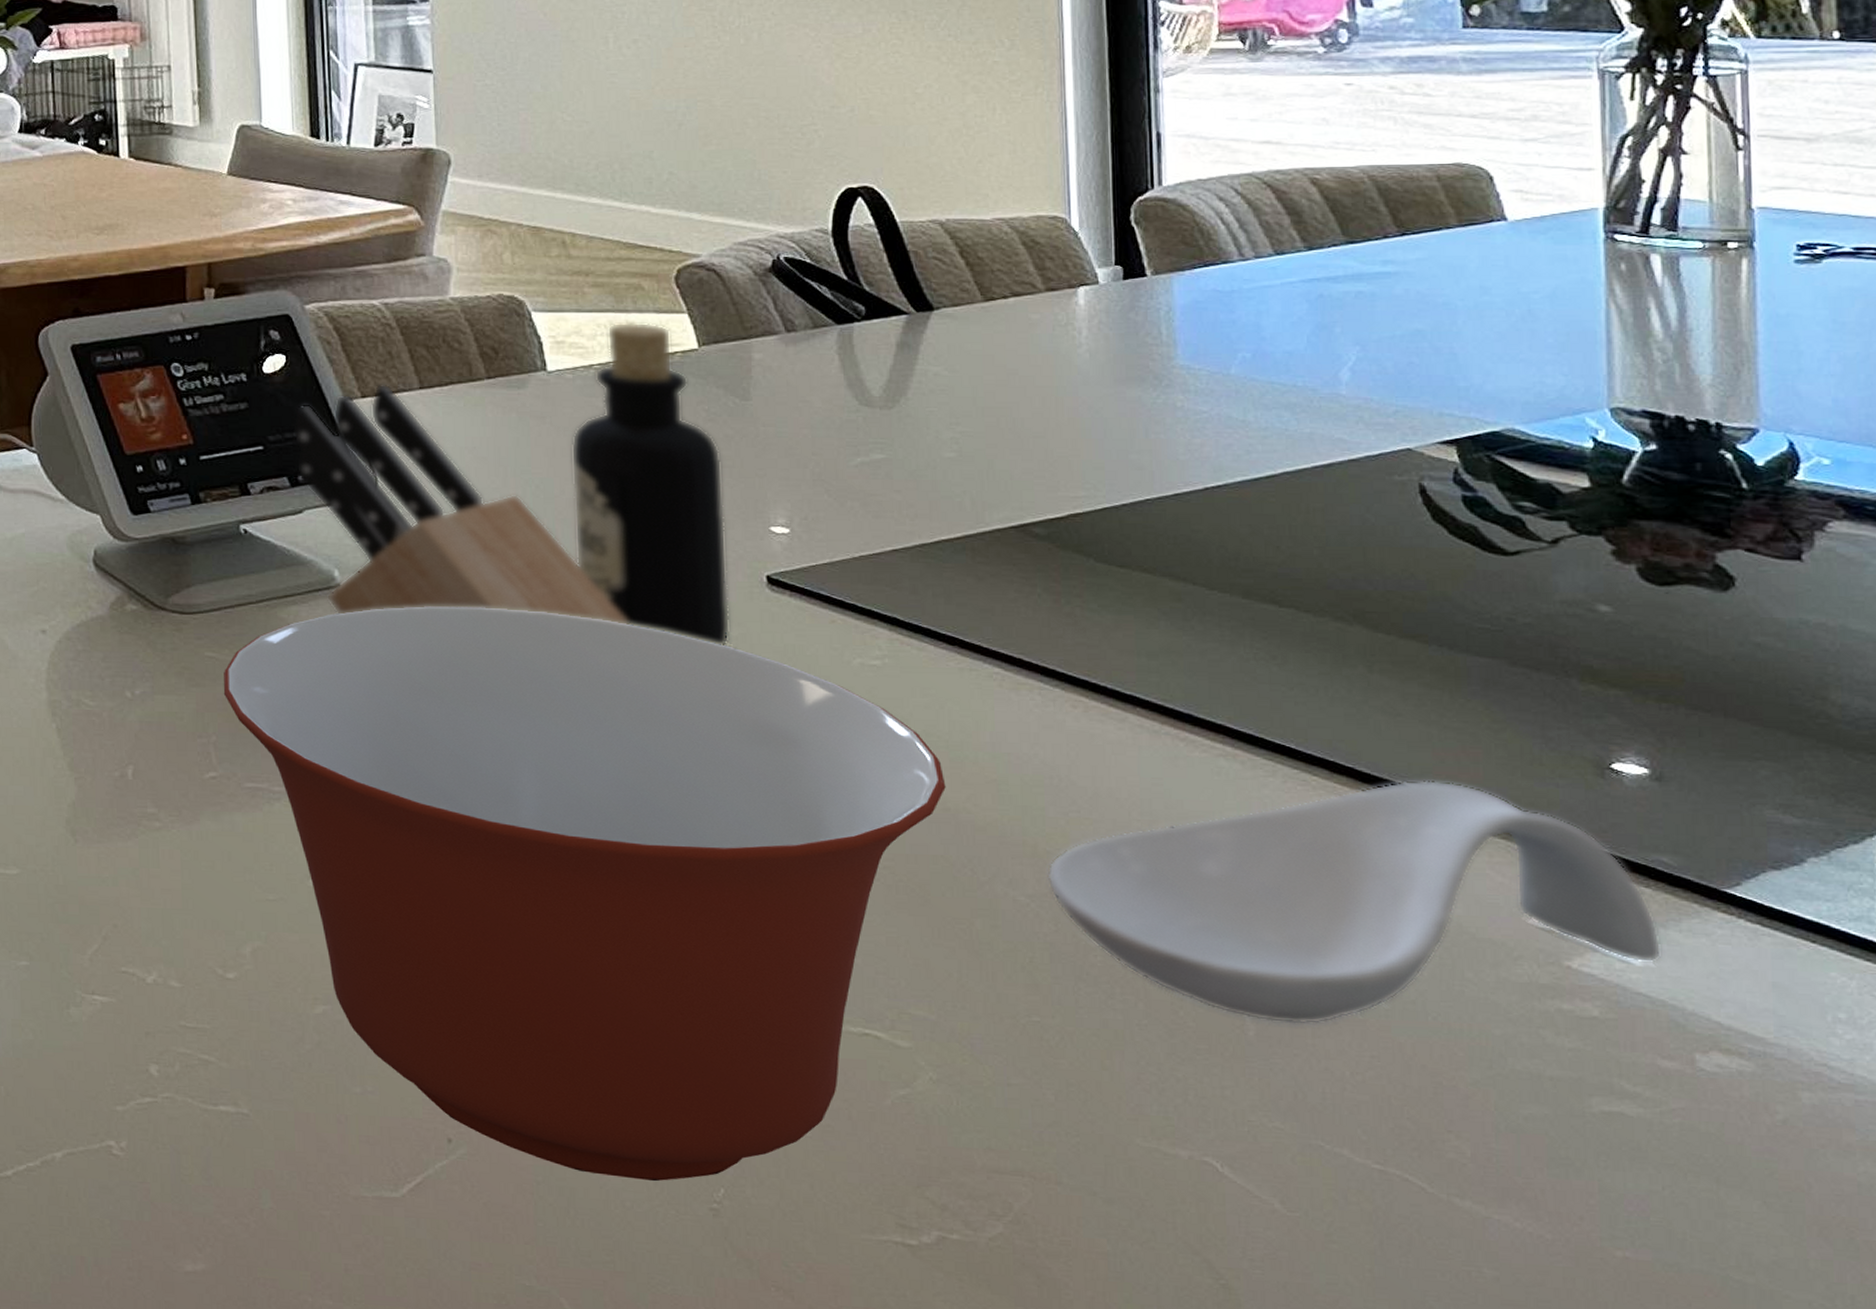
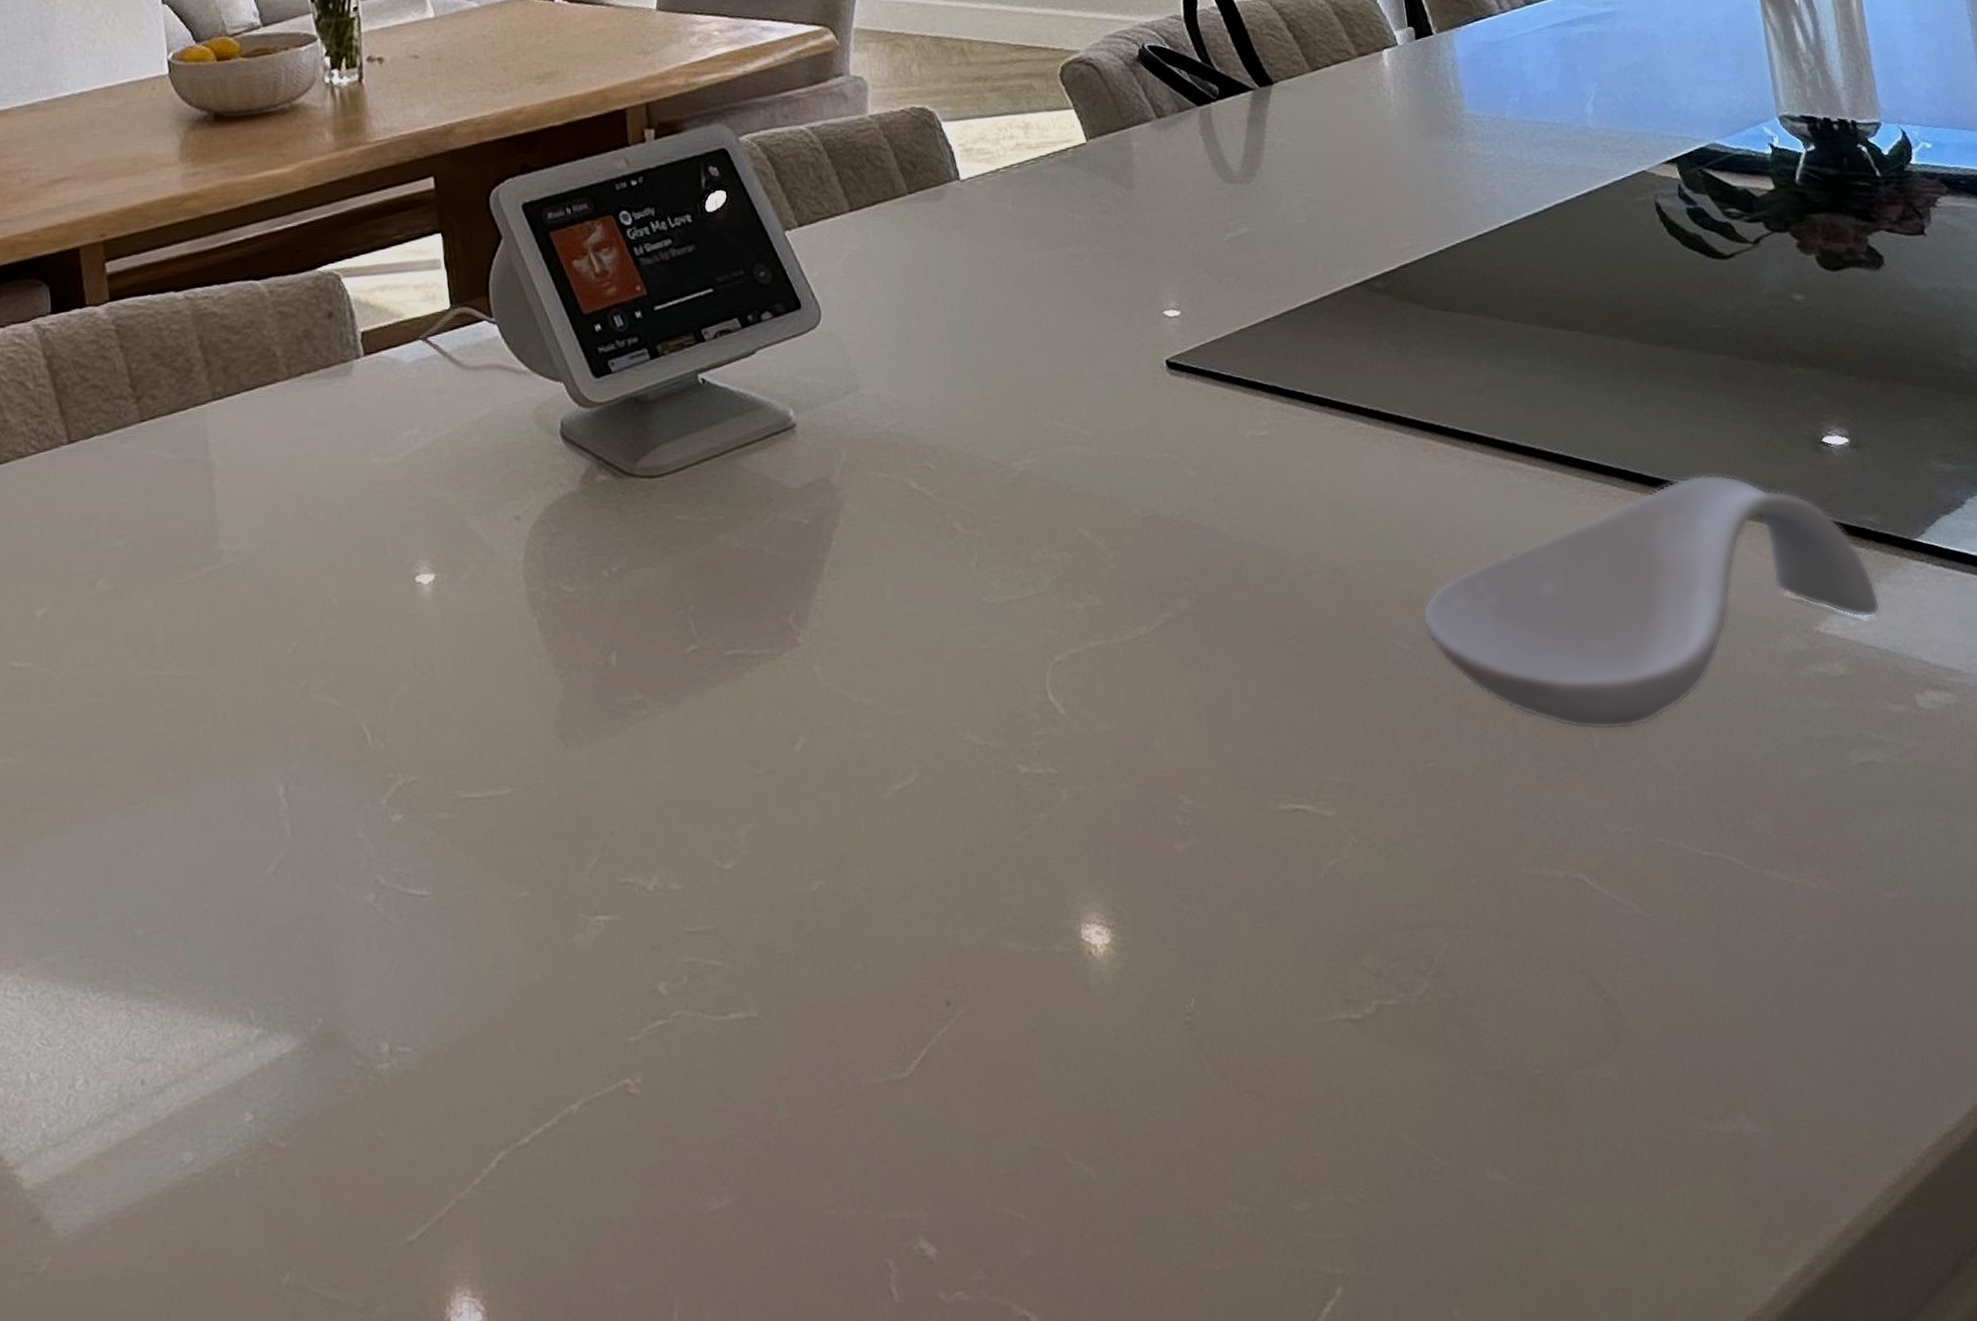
mixing bowl: present [223,606,946,1181] -> none [695,424,1334,1010]
knife block: present [292,384,629,625] -> none [737,209,1055,455]
bottle: present [571,322,731,645] -> none [987,121,1142,436]

